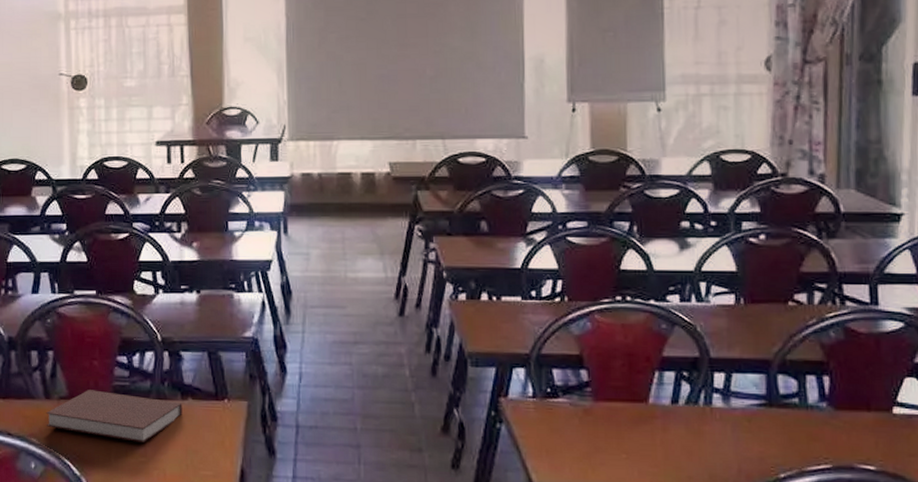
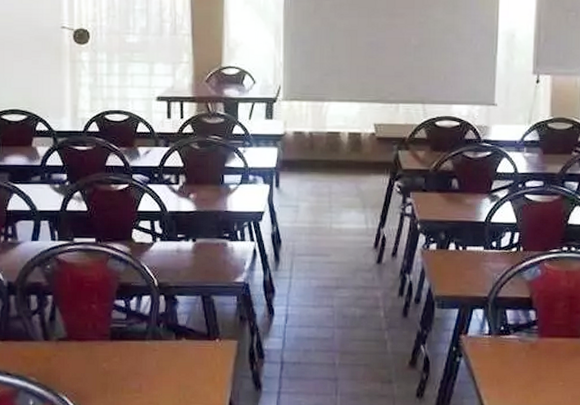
notebook: present [46,390,183,442] -> none [44,331,177,379]

